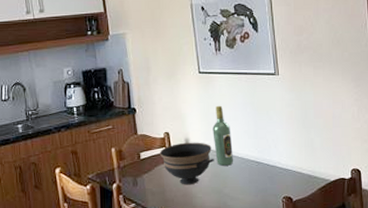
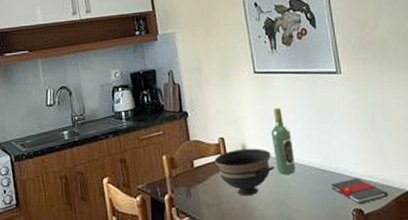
book: none [265,170,315,193] -> present [331,178,389,205]

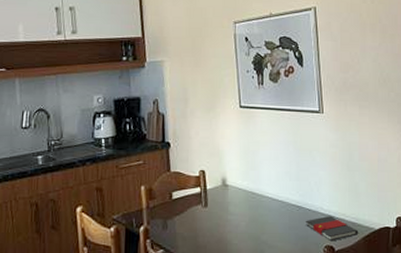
bowl: present [215,148,274,196] -> none [194,182,252,230]
wine bottle: present [271,107,296,174] -> none [252,143,274,209]

